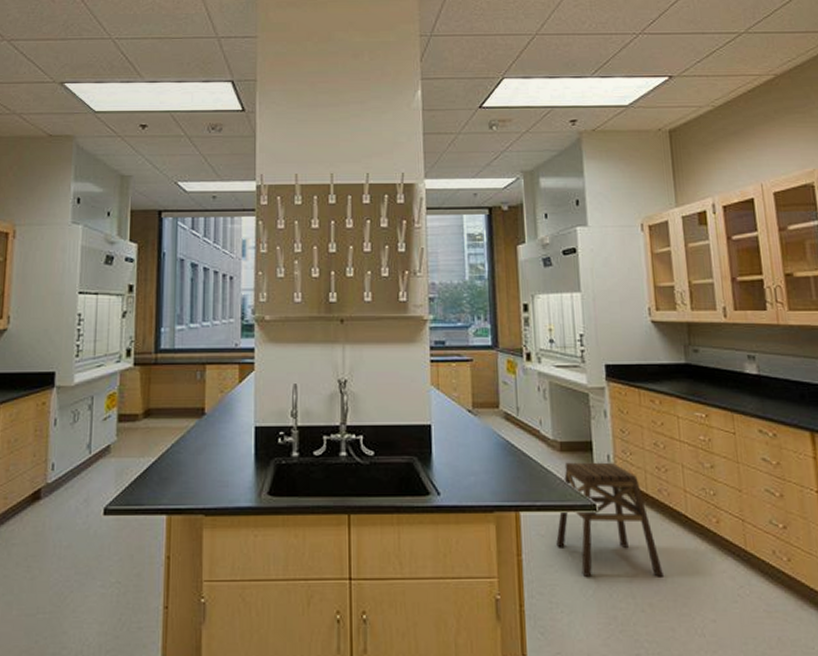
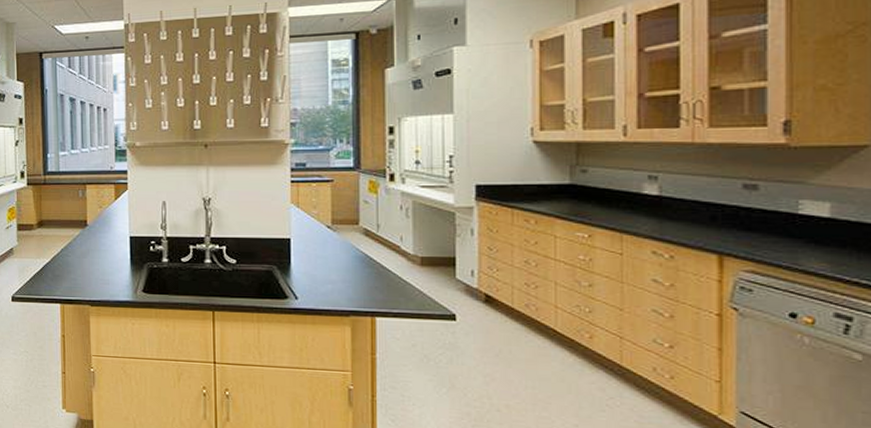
stool: present [556,462,663,577] -> none [412,276,523,383]

